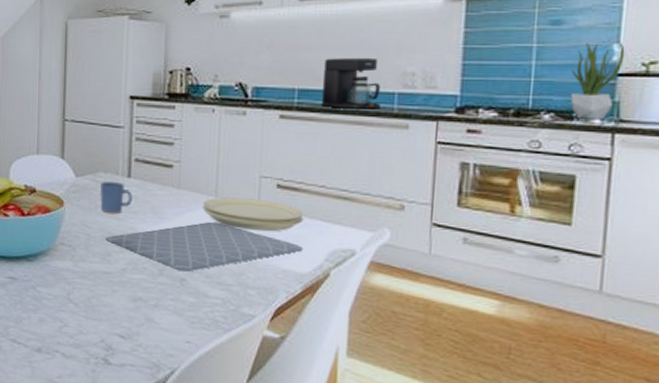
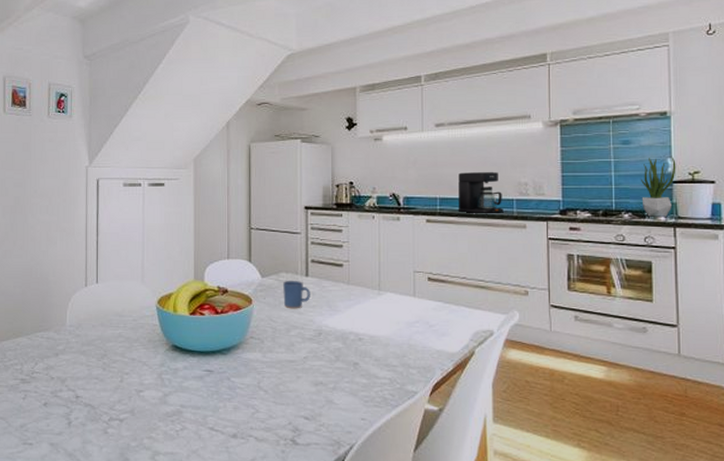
placemat: present [106,221,304,272] -> none [289,312,452,357]
plate: present [202,197,304,232] -> none [369,290,451,318]

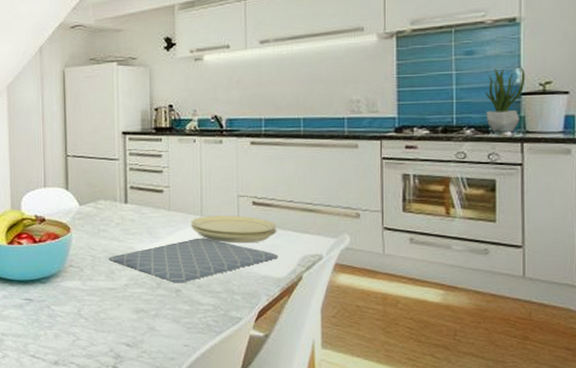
mug: present [283,281,310,309] -> none [102,208,130,237]
placemat: none [289,312,452,357] -> present [109,238,279,283]
plate: none [369,290,451,318] -> present [191,215,277,244]
coffee maker: present [458,171,504,214] -> none [284,89,334,135]

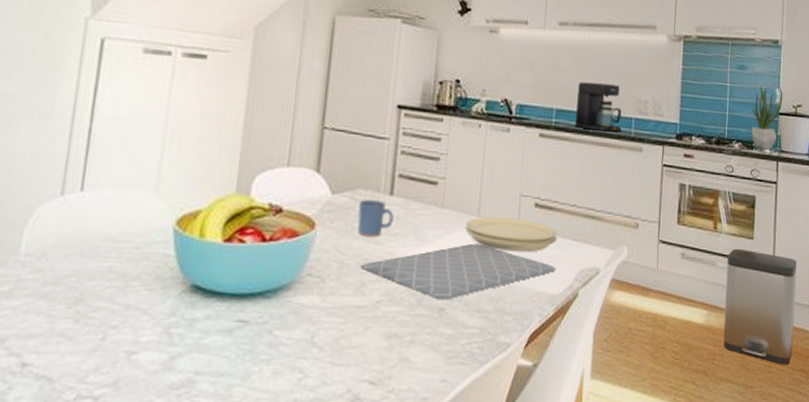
mug: none [102,208,130,237] -> present [357,200,394,238]
coffee maker: none [284,89,334,135] -> present [574,81,622,133]
pedal bin: none [465,231,555,343] -> present [723,248,797,365]

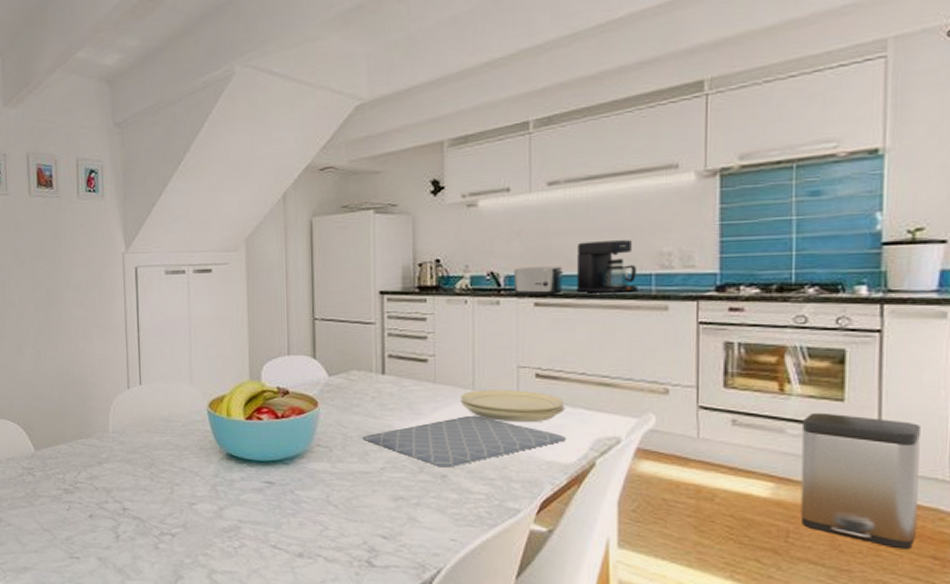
mug: present [357,200,394,238] -> none [355,380,388,413]
toaster: none [523,98,565,128] -> present [514,266,563,296]
potted plant: present [751,86,783,150] -> none [833,209,889,291]

